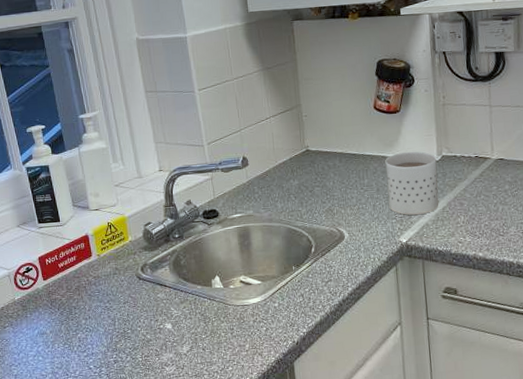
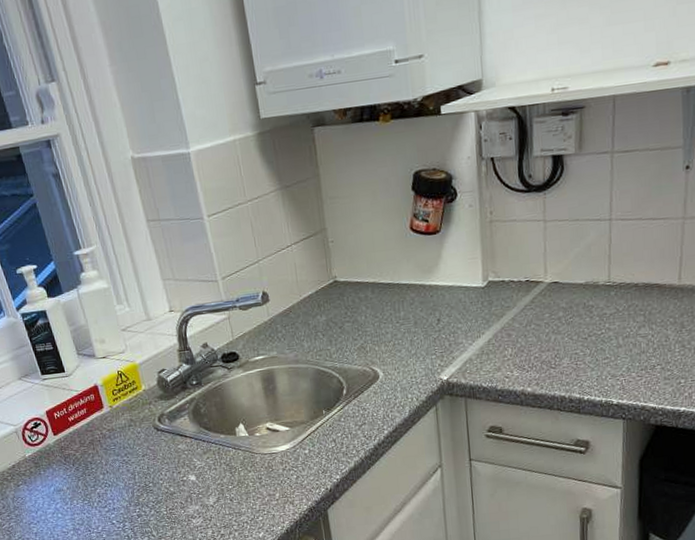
mug: present [385,151,439,216] -> none [423,277,484,350]

